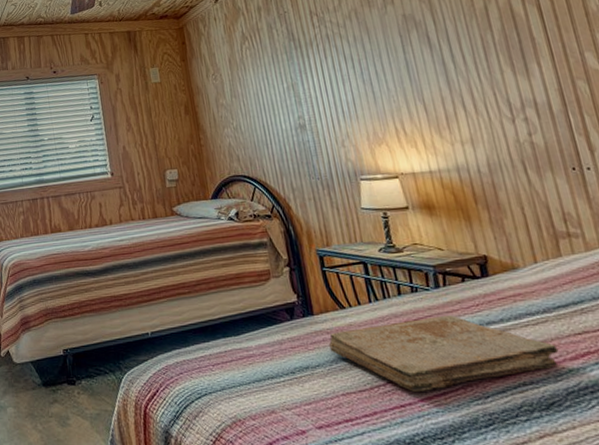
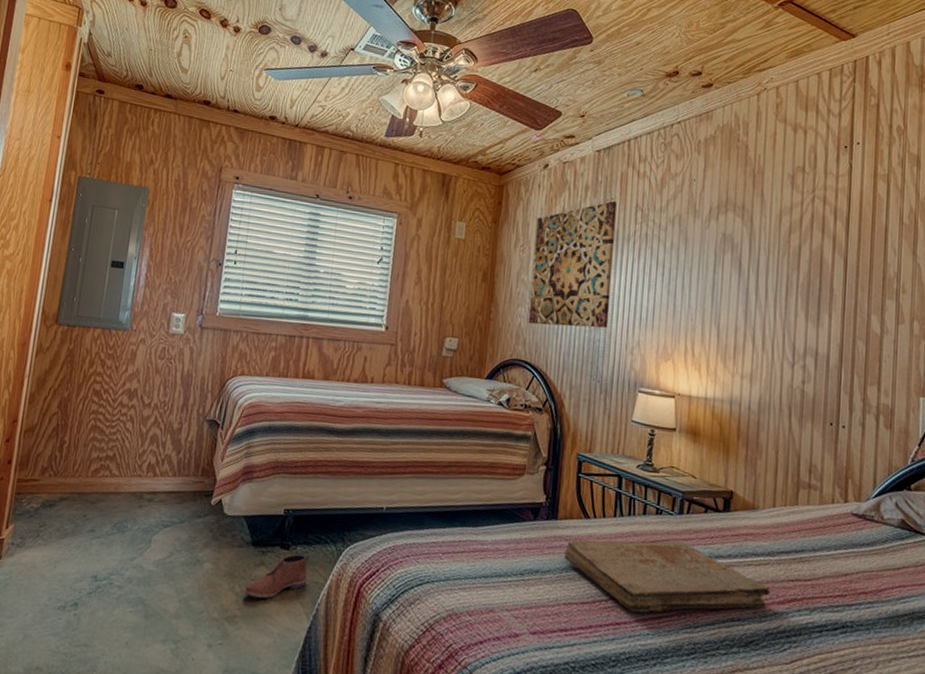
shoe: none [46,386,97,432] -> present [245,554,310,599]
wall art: none [221,14,314,142] -> present [528,201,617,328]

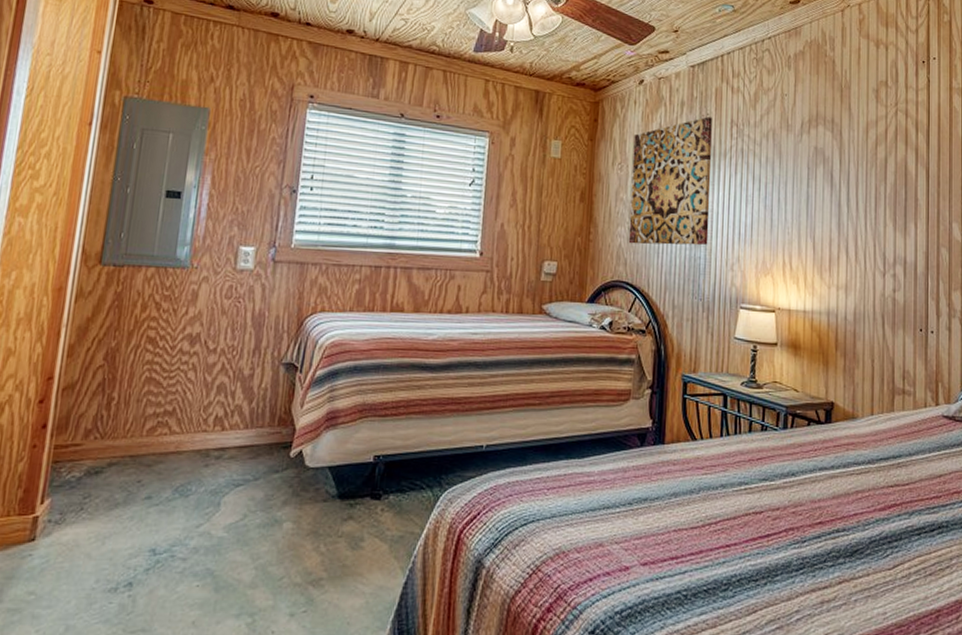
shoe: present [245,554,310,599] -> none [331,503,404,556]
book: present [564,540,771,613] -> none [673,456,872,533]

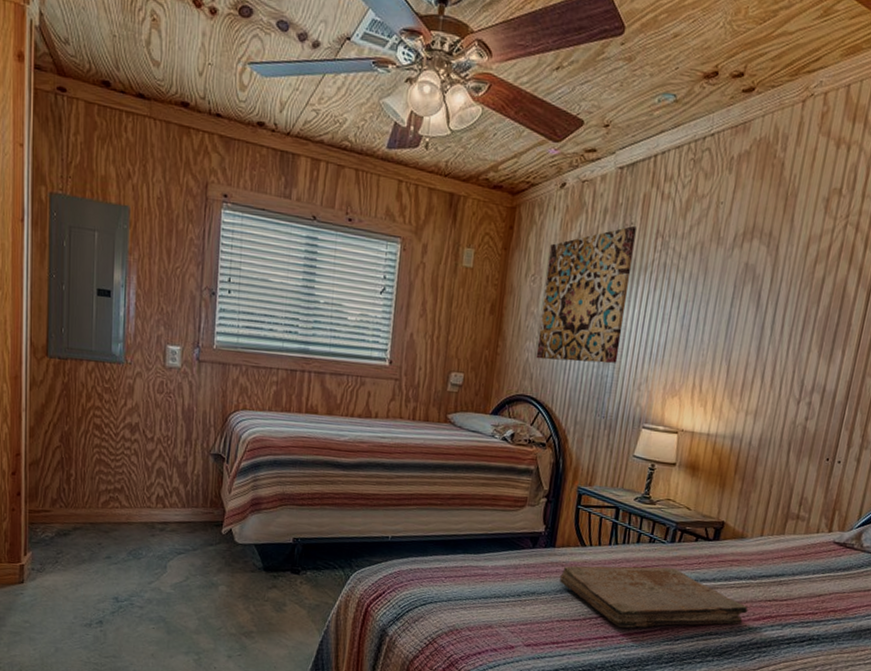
book: none [673,456,872,533] -> present [559,565,748,628]

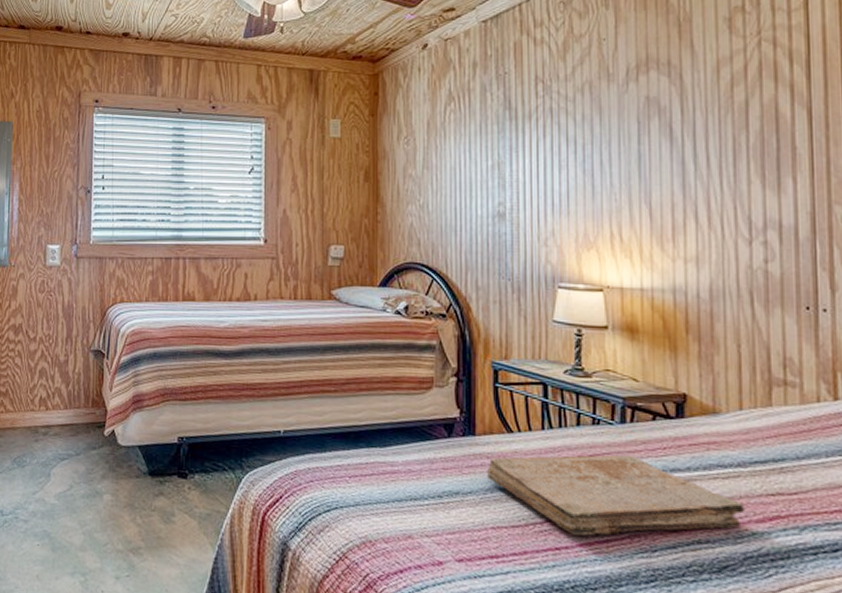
wall art: present [535,226,636,364] -> none [420,76,515,223]

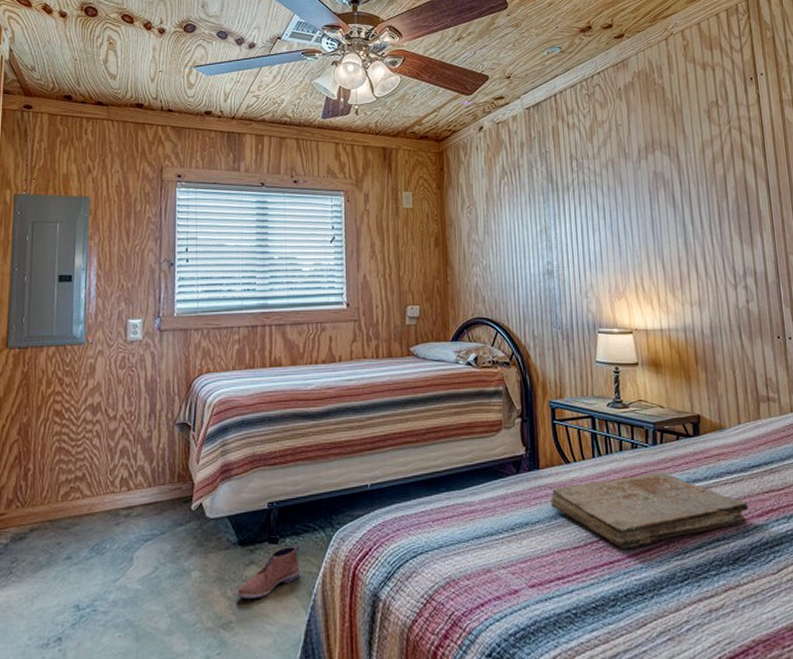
shoe: none [146,482,208,529] -> present [237,545,300,599]

